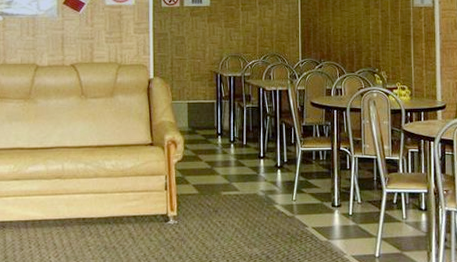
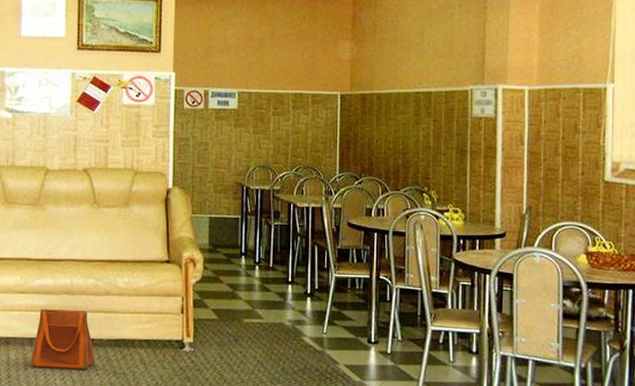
shopping bag: none [26,193,87,247] -> present [30,309,96,370]

